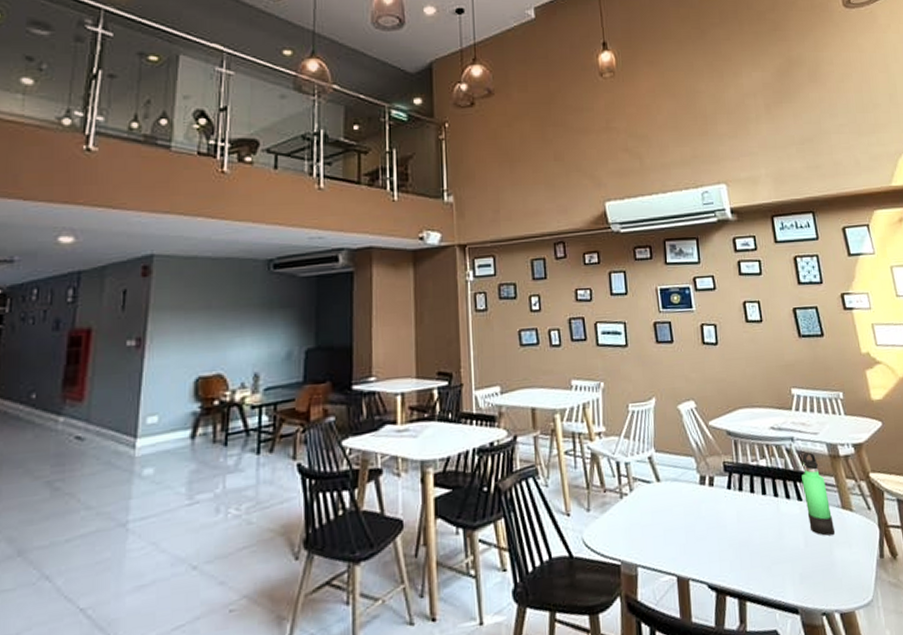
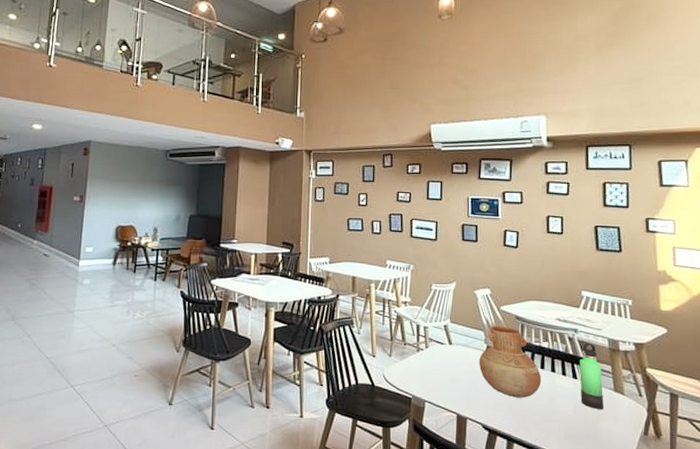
vase: none [693,446,766,540] -> present [479,326,542,398]

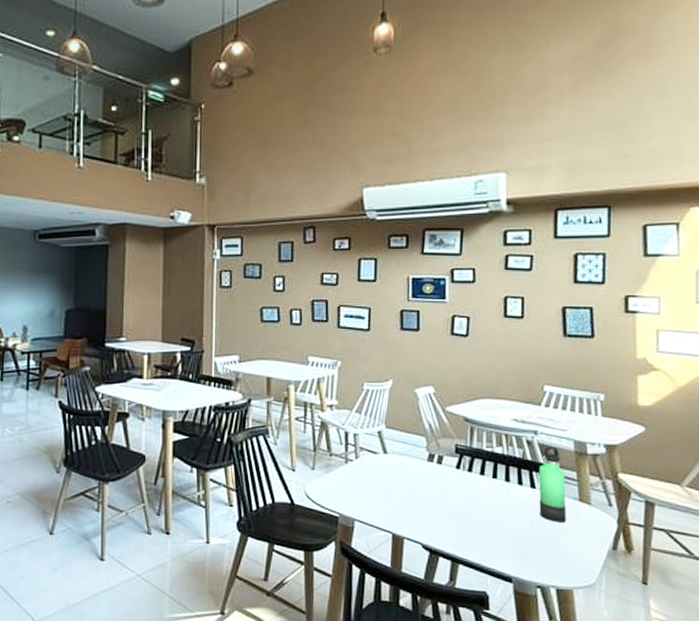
vase: present [479,326,542,398] -> none [419,430,494,513]

